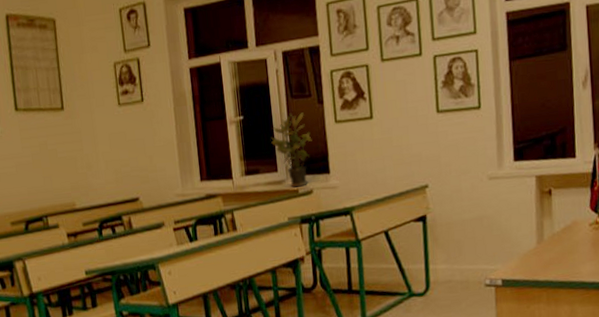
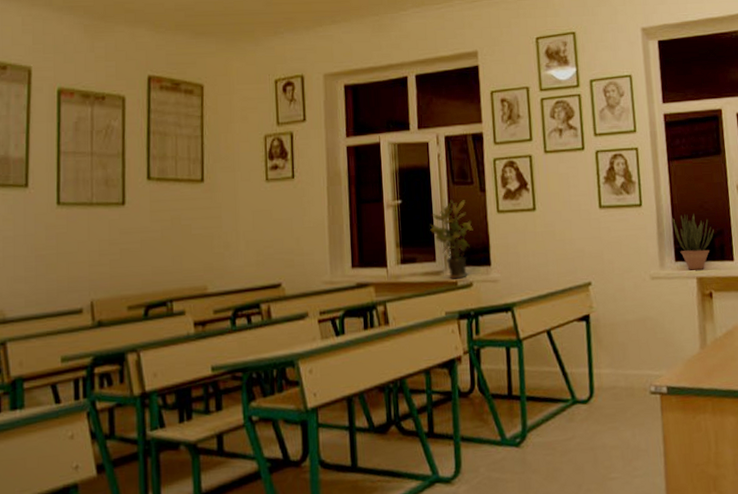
potted plant: none [512,112,556,170] -> present [672,213,714,271]

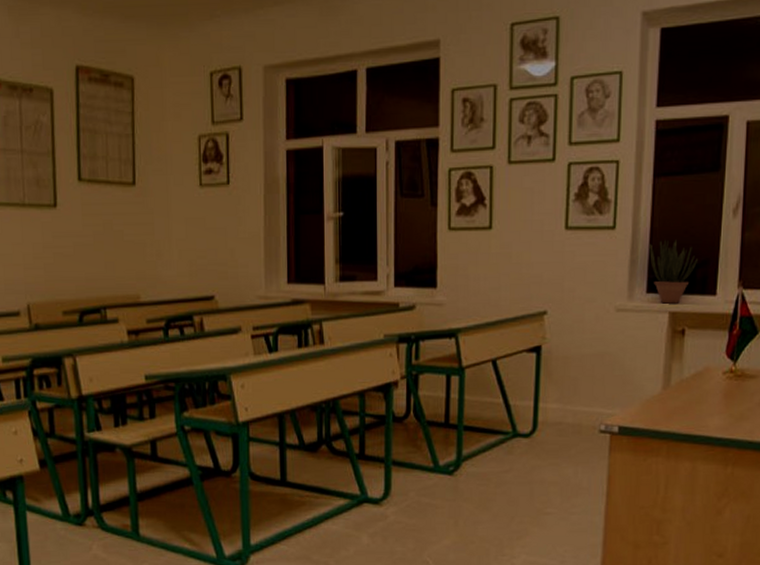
potted plant: present [430,200,473,279] -> none [373,213,420,300]

